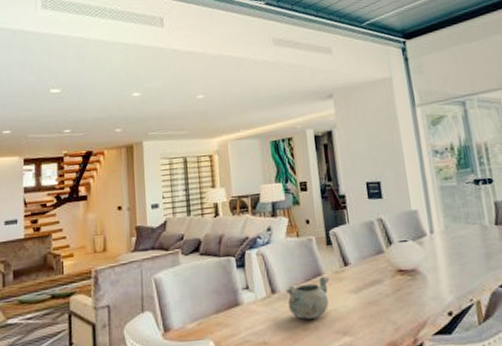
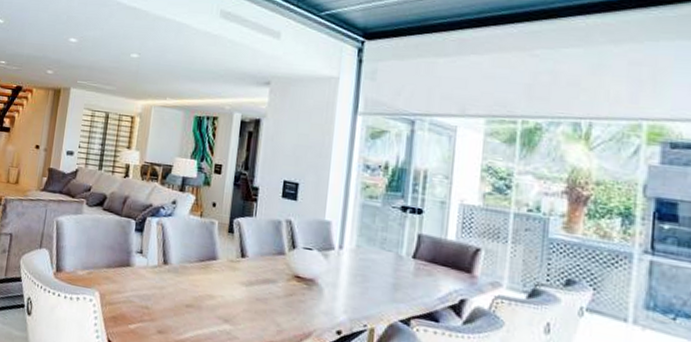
decorative bowl: present [286,276,330,319] -> none [176,261,223,299]

